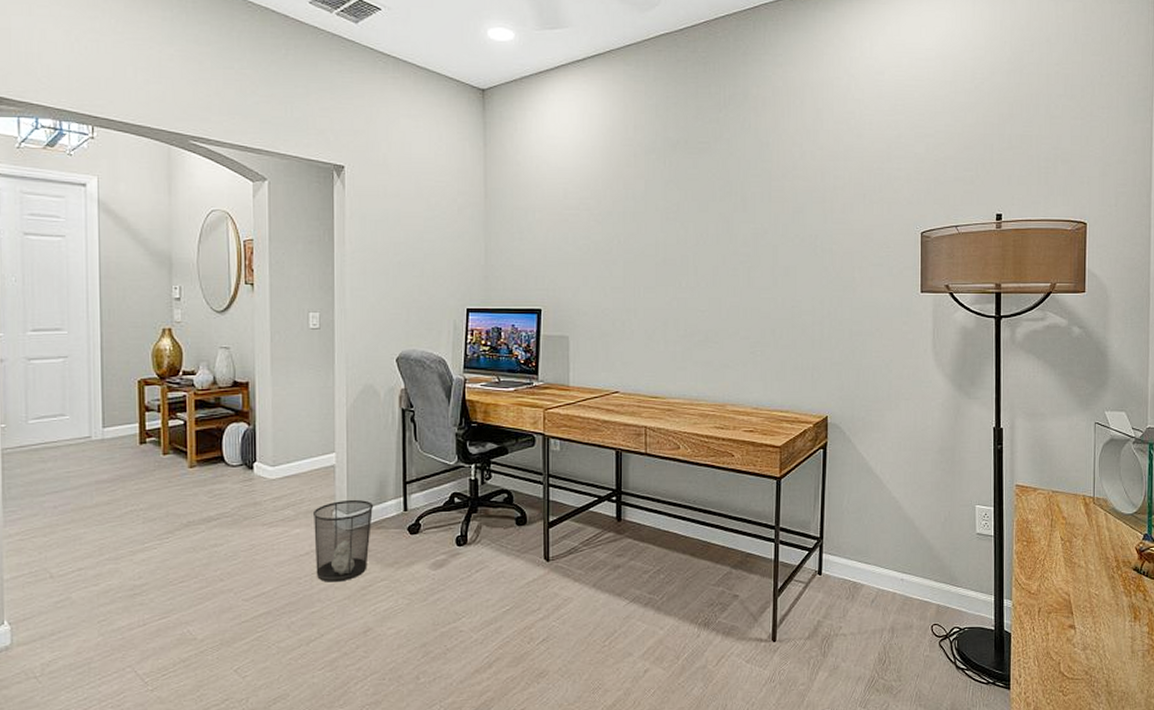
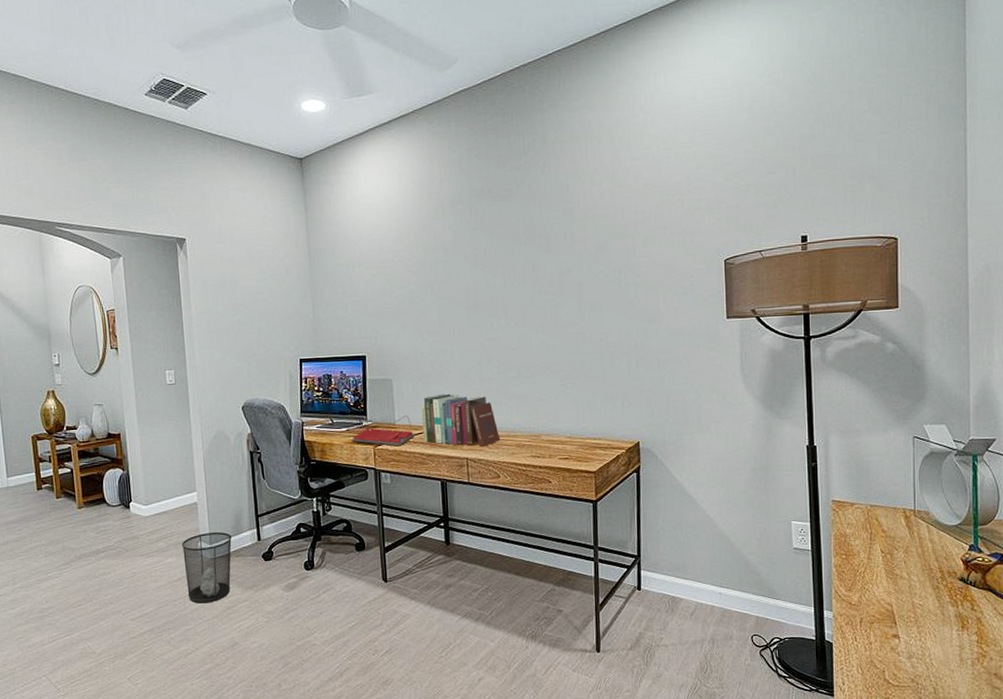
computer keyboard: none [520,377,591,411] -> present [352,415,415,447]
books: none [599,355,683,414] -> present [421,393,501,447]

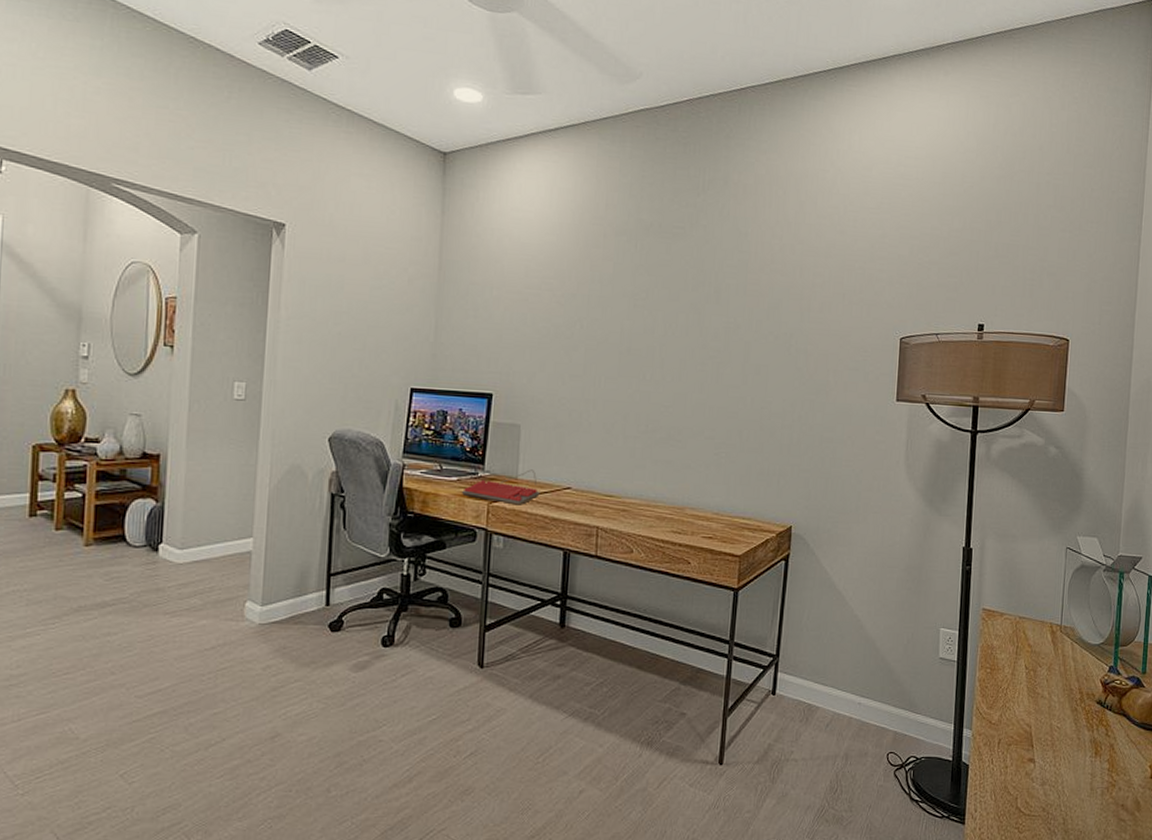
waste bin: present [181,531,232,604] -> none [221,590,293,681]
books: present [421,393,501,447] -> none [548,448,639,515]

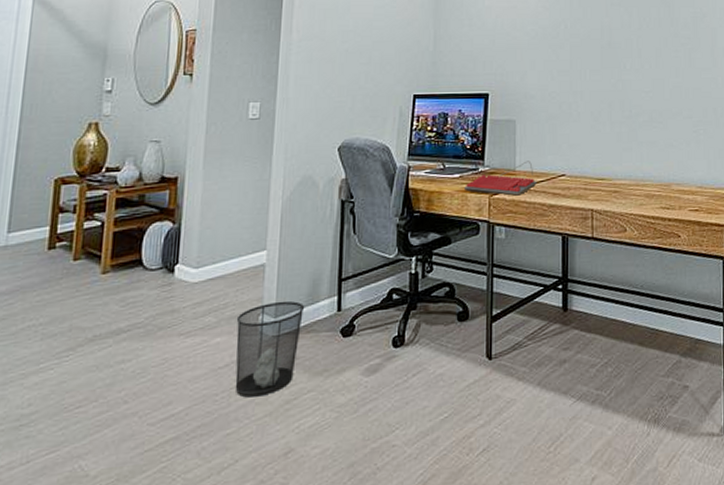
waste bin: none [221,590,293,681] -> present [235,301,305,398]

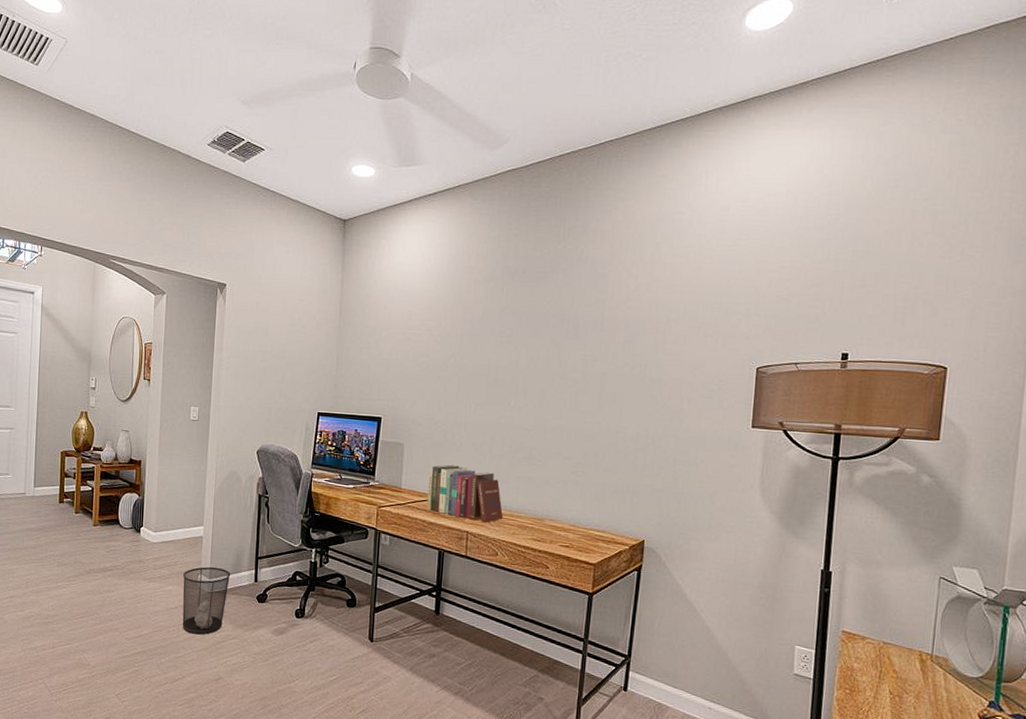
computer keyboard: present [465,161,537,196] -> none [357,481,420,510]
books: none [545,137,629,197] -> present [426,464,504,523]

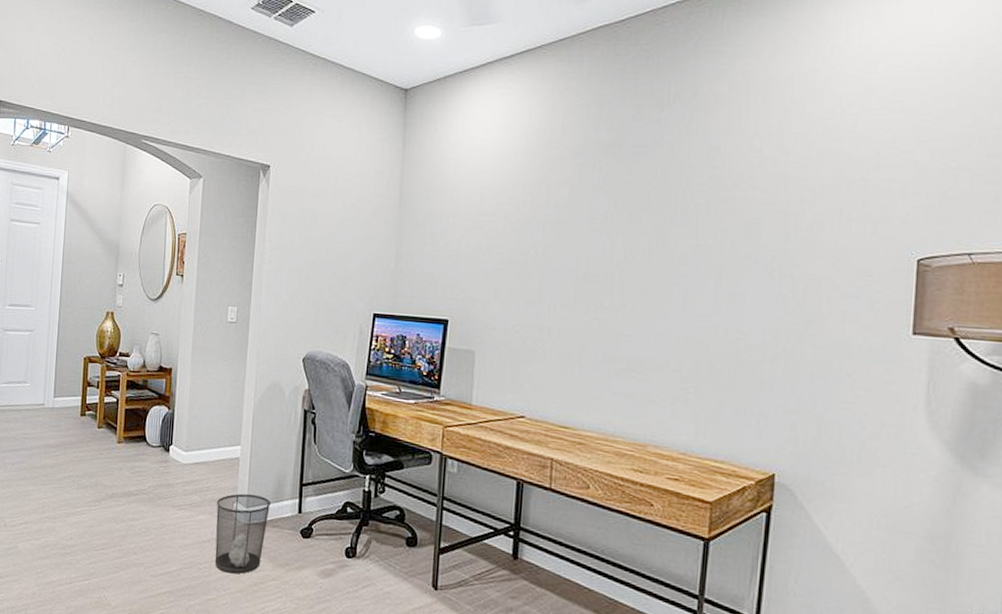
books: present [426,464,504,523] -> none [502,377,596,448]

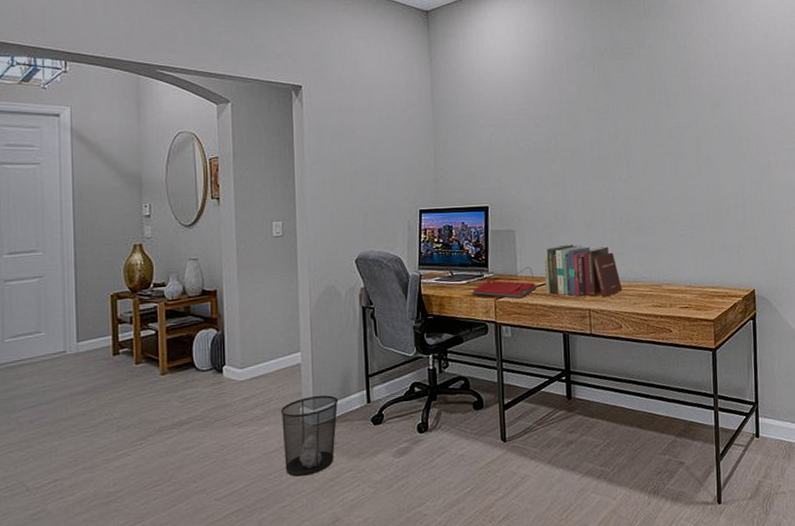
computer keyboard: none [419,396,494,431] -> present [472,266,538,299]
books: none [502,377,596,448] -> present [544,244,623,297]

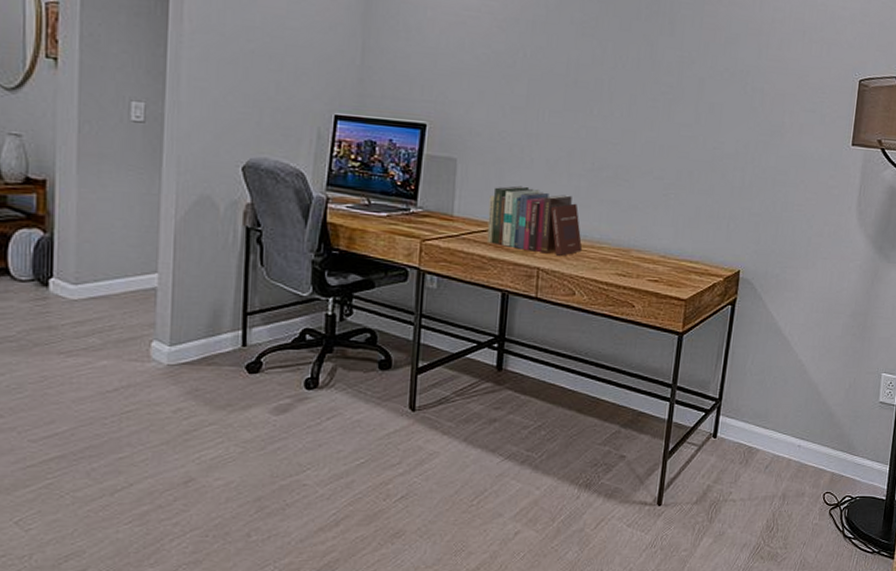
waste bin: present [280,395,339,477] -> none [125,329,205,424]
computer keyboard: present [472,266,538,299] -> none [392,206,478,244]

